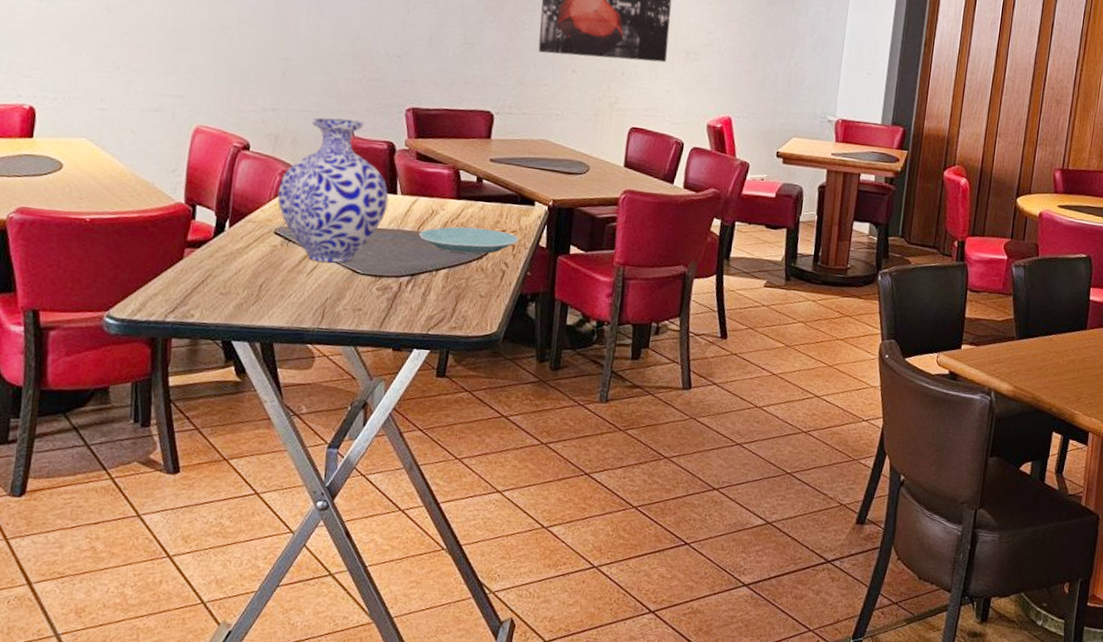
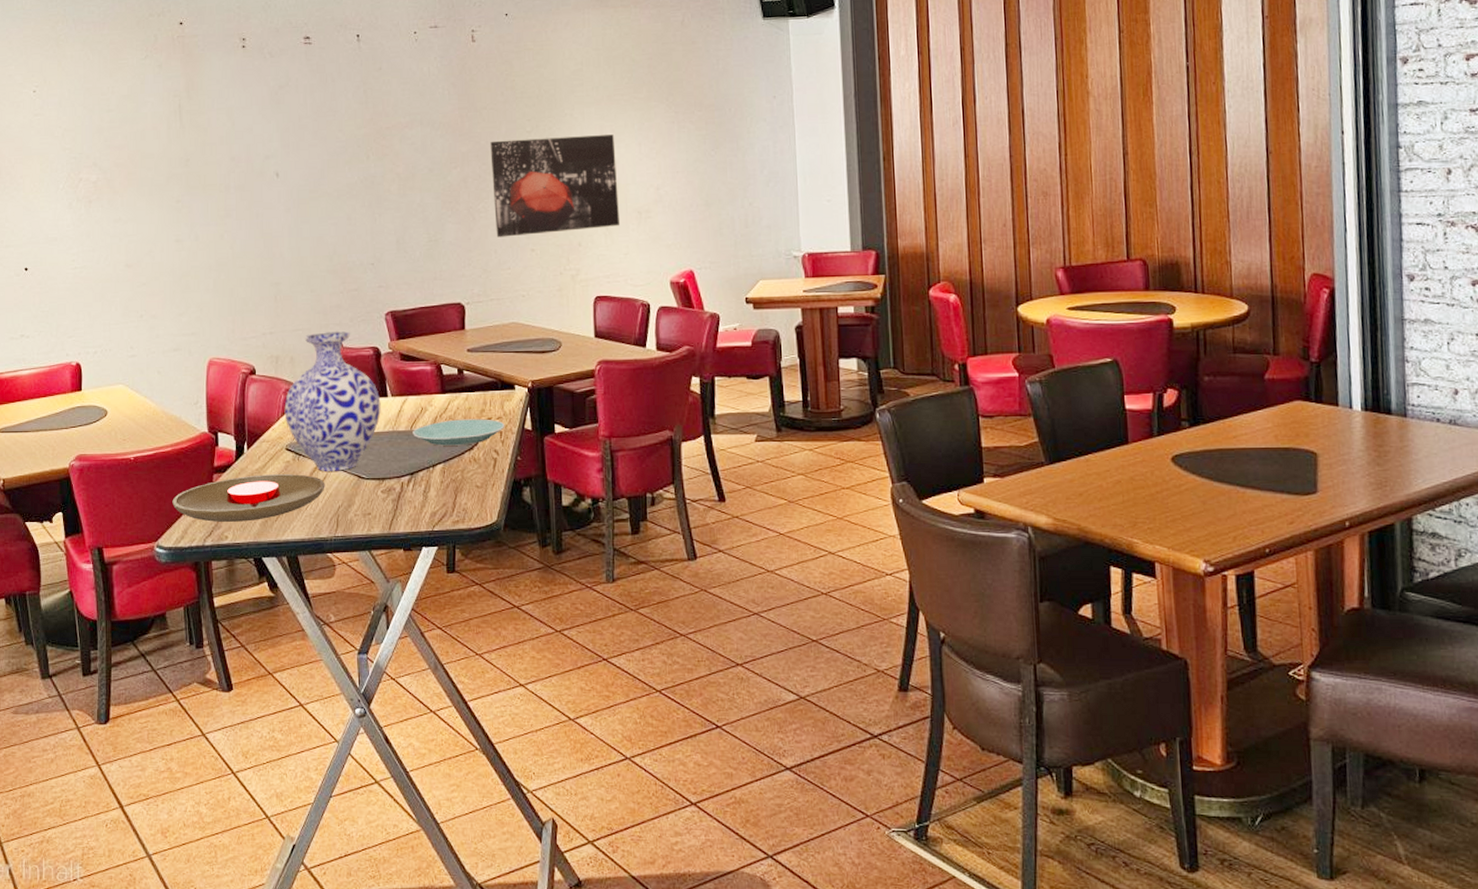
plate: none [131,254,315,302] -> present [172,474,325,522]

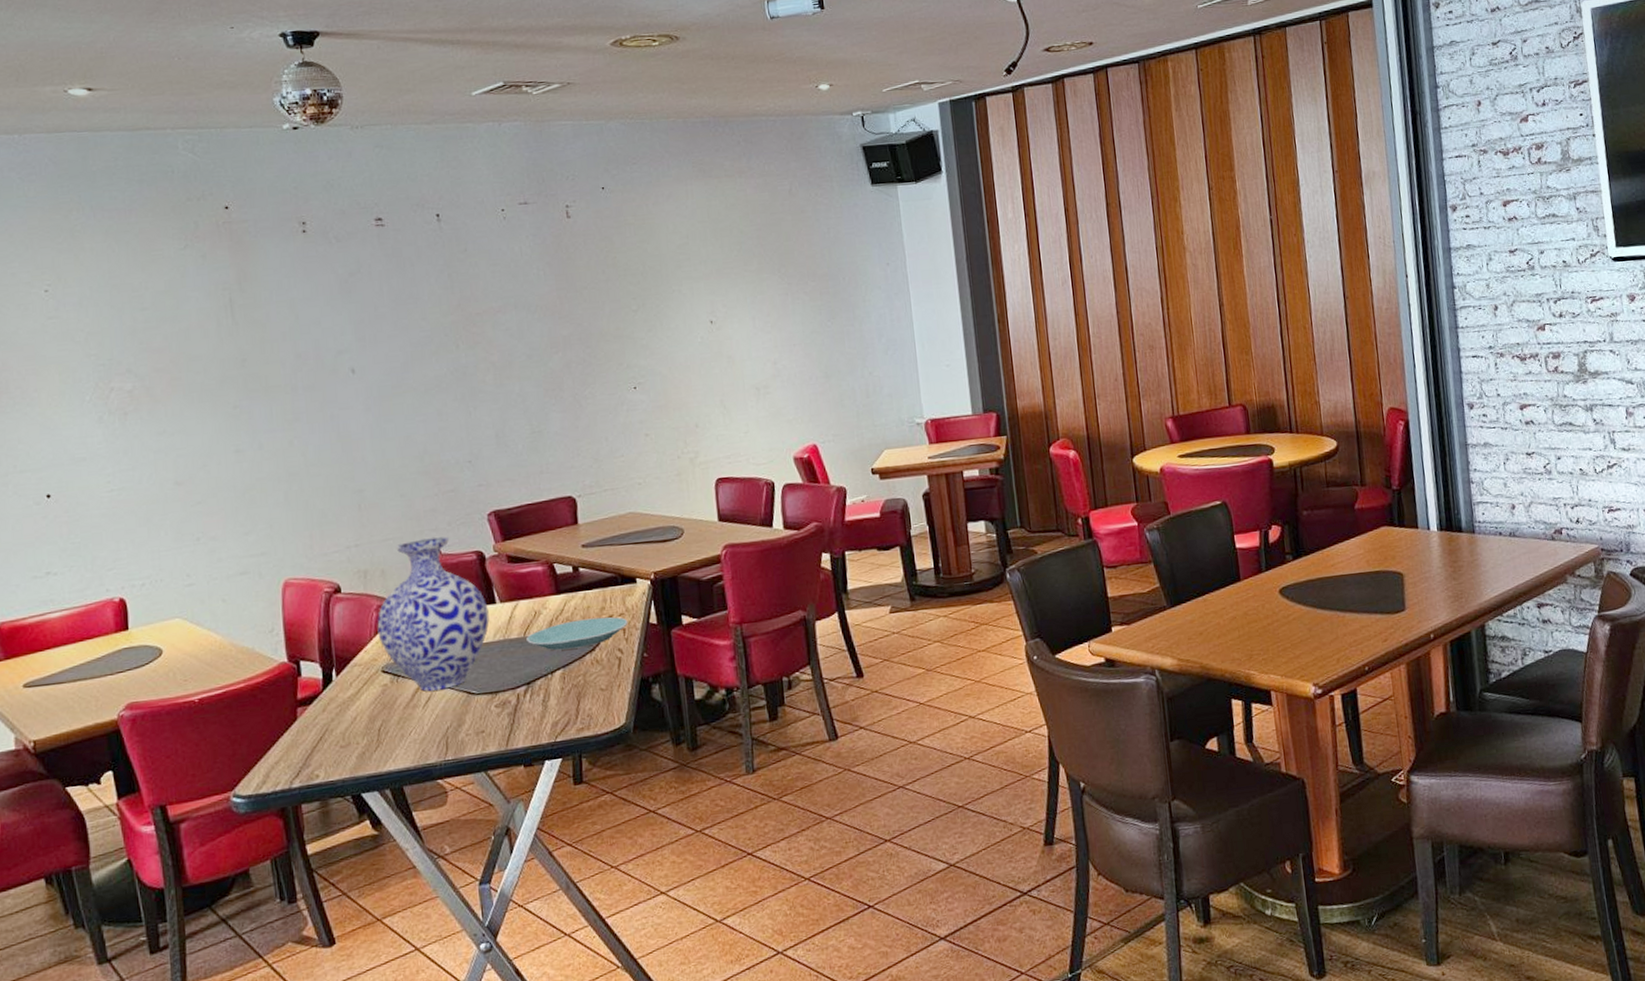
plate: present [172,474,325,522] -> none [249,697,431,761]
wall art: present [490,134,621,237] -> none [593,309,738,424]

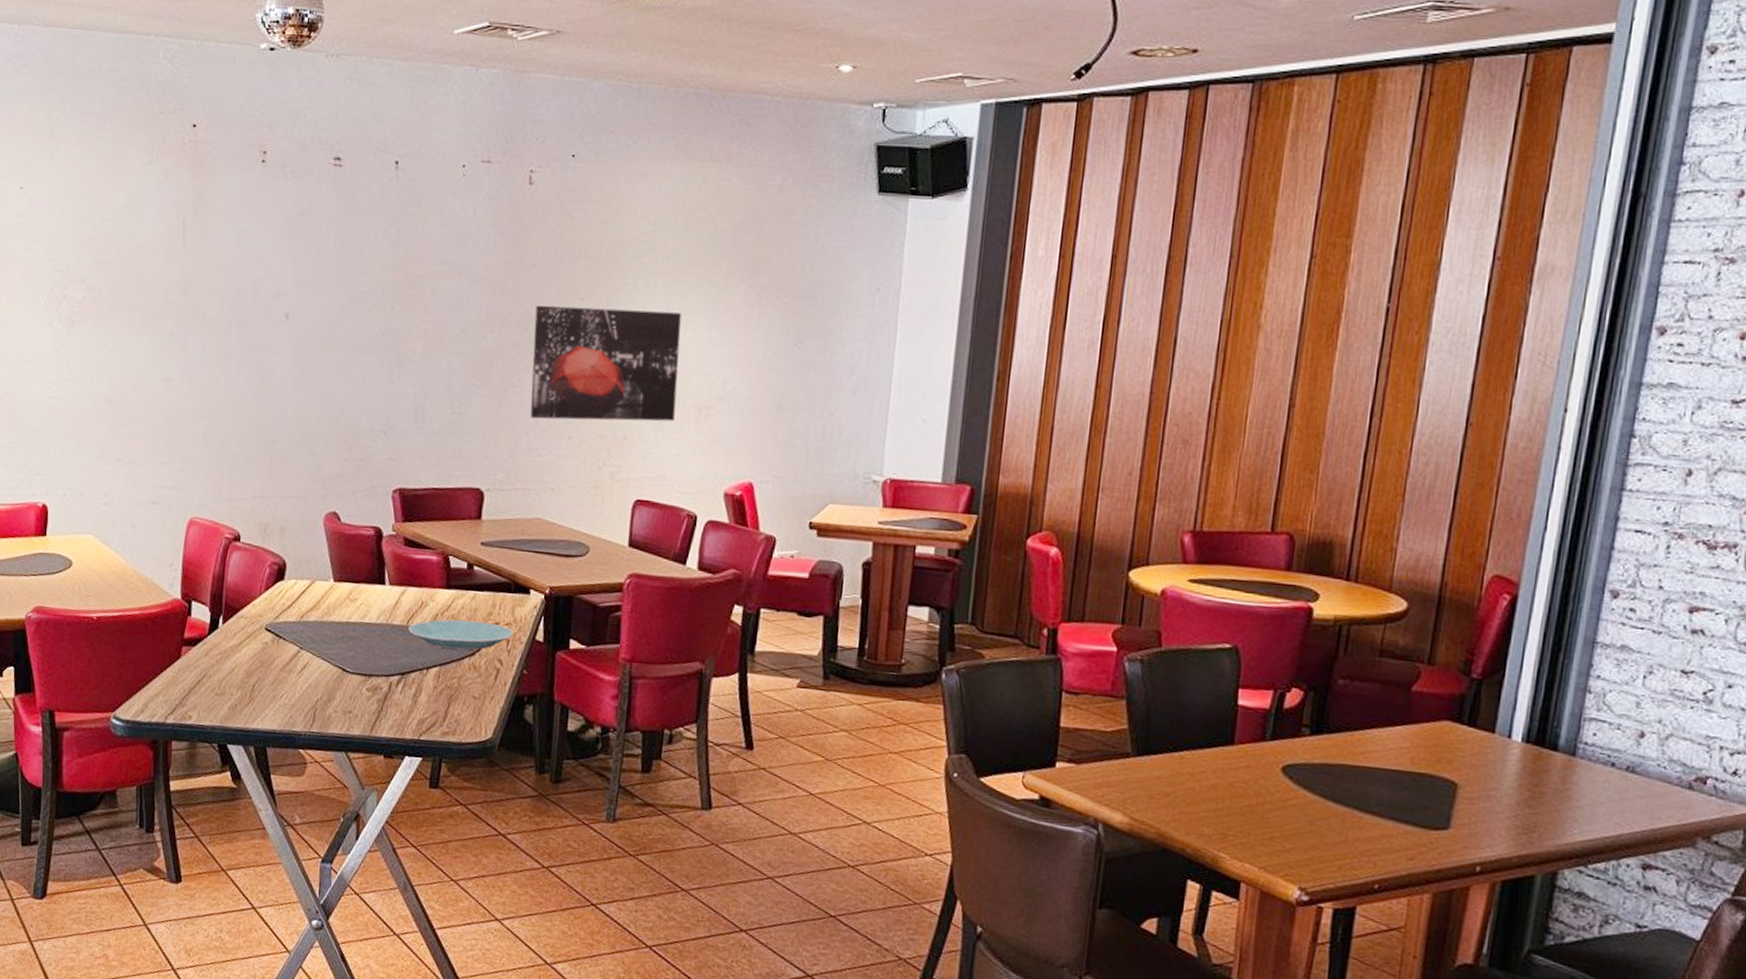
vase: present [377,536,489,691] -> none [267,503,377,661]
wall art: none [593,309,738,424] -> present [530,305,681,422]

